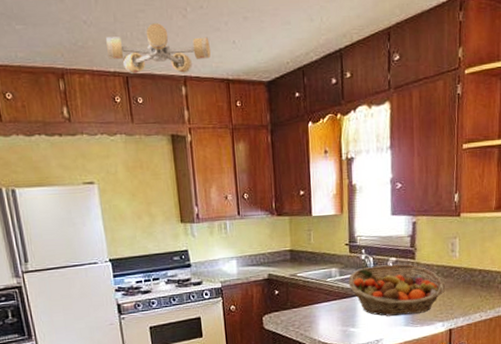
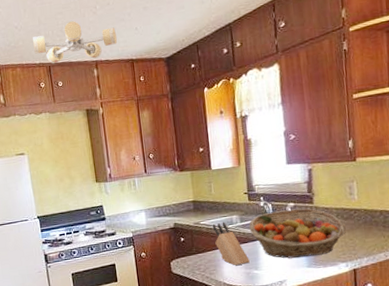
knife block: none [309,274,347,322] -> present [212,222,250,265]

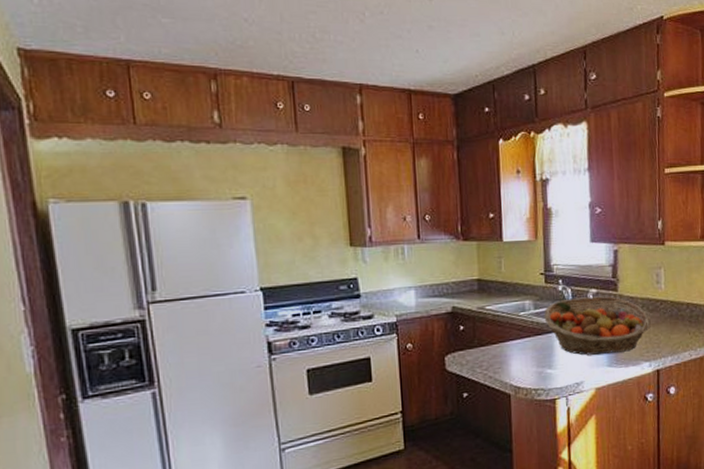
ceiling light: present [33,21,117,63] -> none [270,26,391,81]
knife block: present [212,222,250,265] -> none [500,307,543,363]

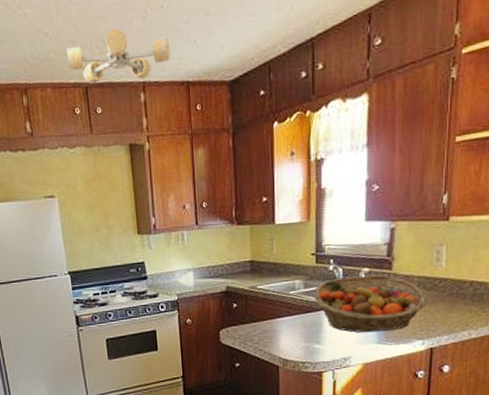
ceiling light: none [270,26,391,81] -> present [67,28,170,84]

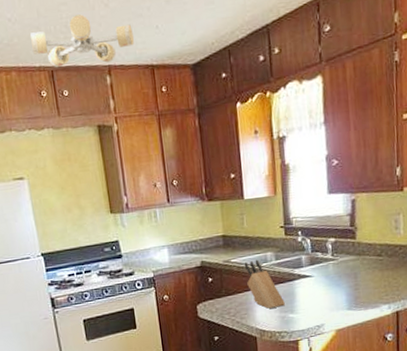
knife block: none [271,287,311,338] -> present [244,259,285,309]
fruit basket: present [314,275,428,332] -> none [285,244,391,300]

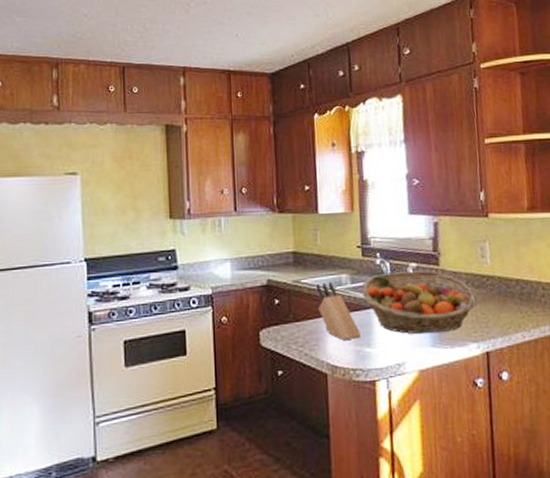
ceiling light: present [30,14,134,67] -> none [106,17,212,64]
fruit basket: none [285,244,391,300] -> present [361,270,478,334]

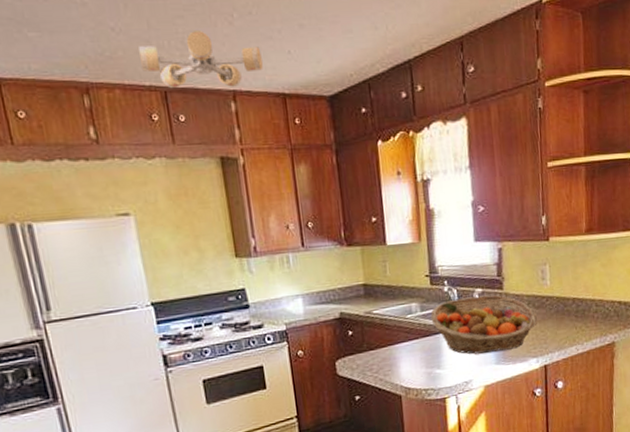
ceiling light: none [106,17,212,64] -> present [139,31,263,88]
knife block: present [316,281,361,340] -> none [387,310,431,364]

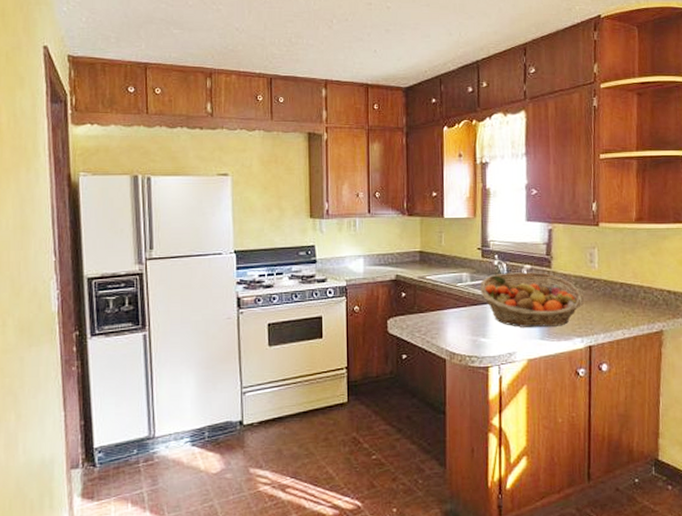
ceiling light: present [139,31,263,88] -> none [255,32,352,77]

